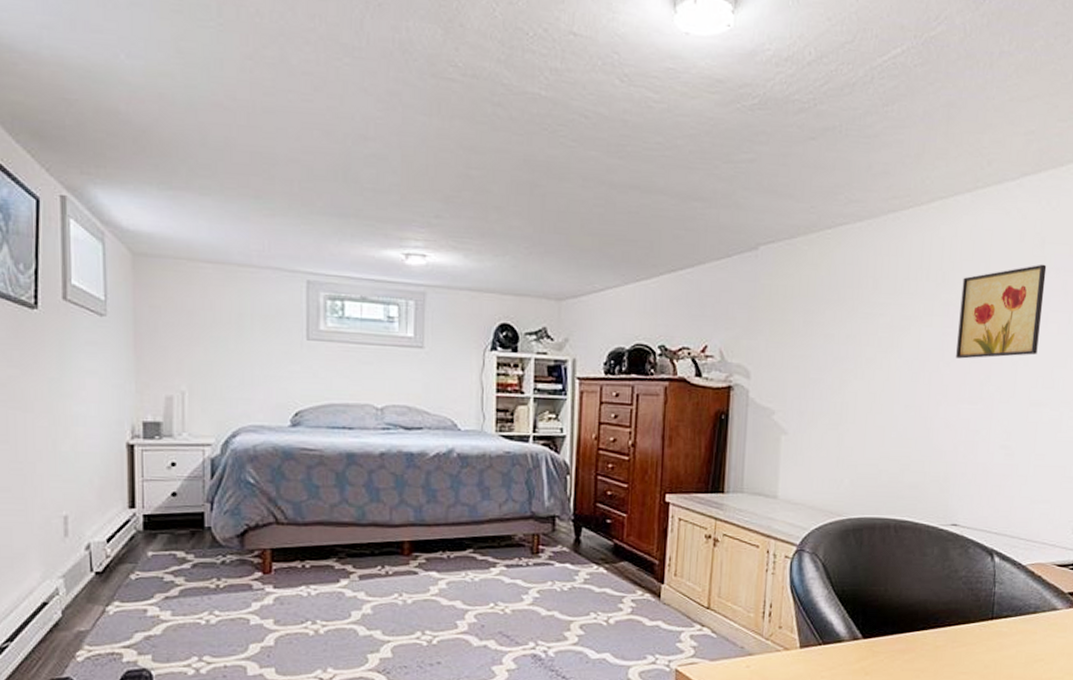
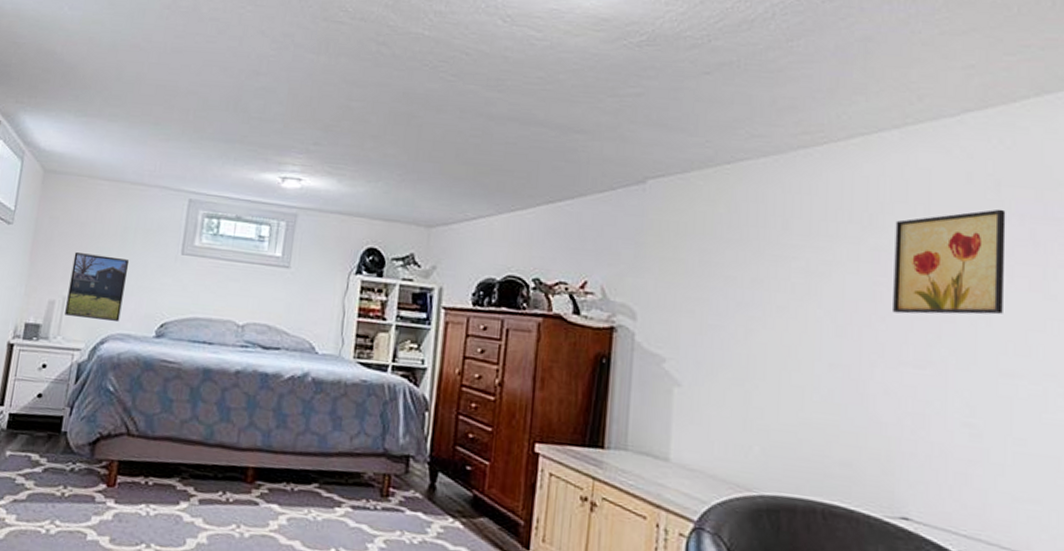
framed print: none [186,344,251,413] -> present [65,252,130,321]

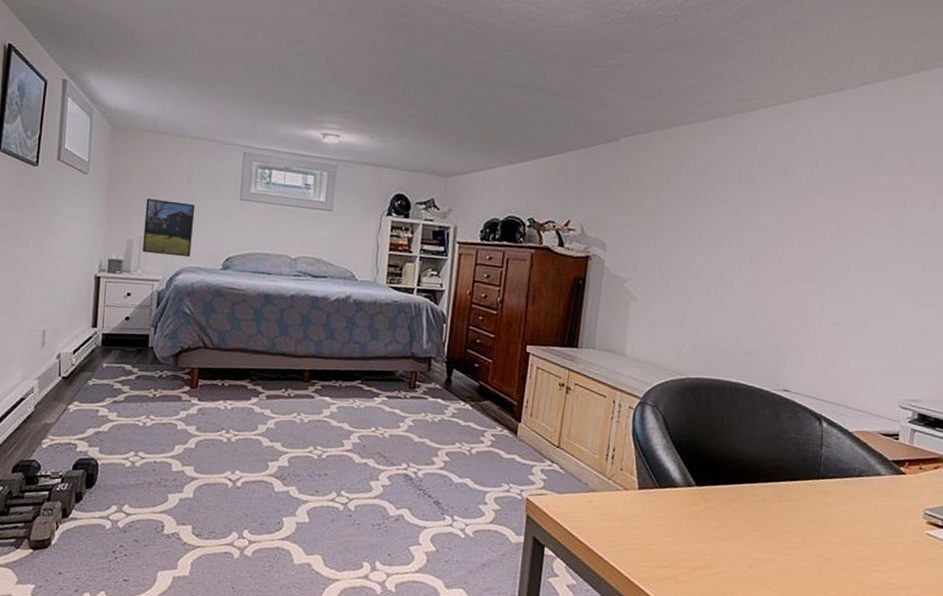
wall art: present [893,209,1006,315] -> none [793,162,882,243]

